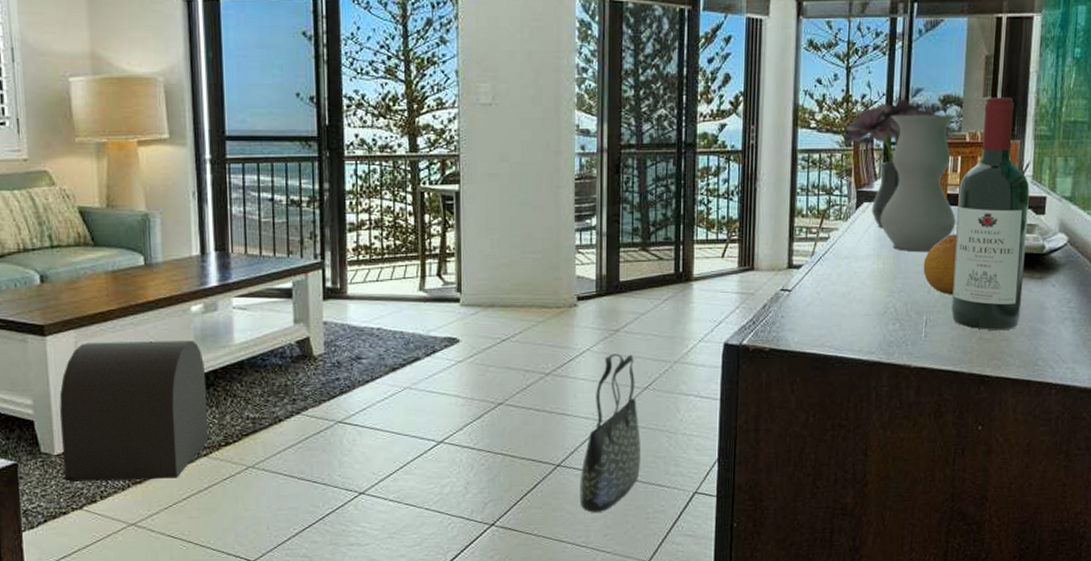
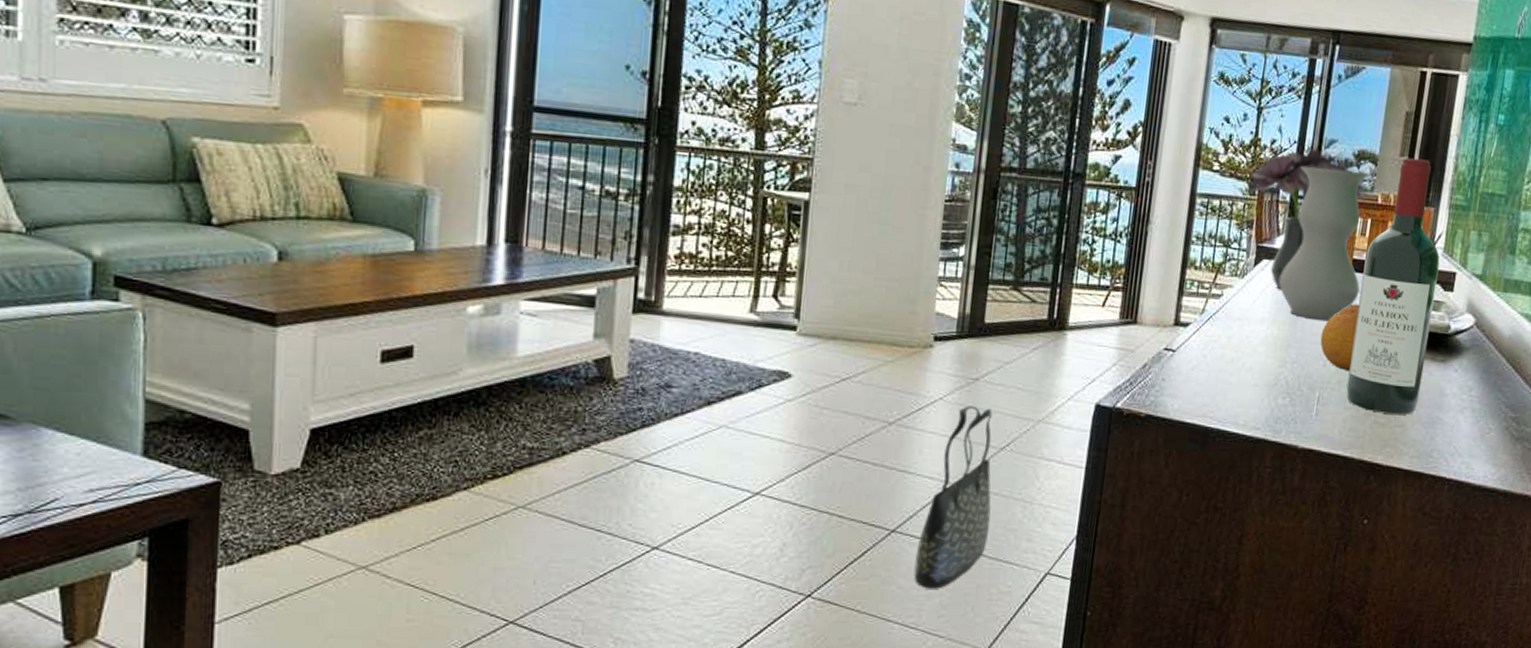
treasure chest: present [59,340,209,482] -> none [282,339,477,514]

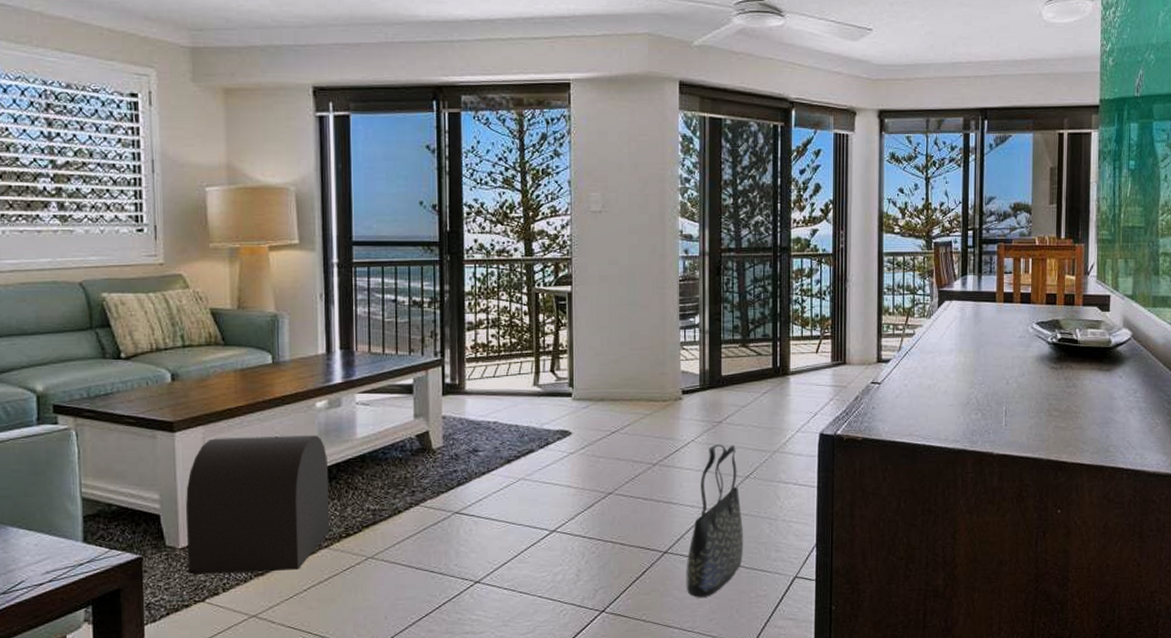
treasure chest: none [282,339,477,514] -> present [186,435,330,575]
flower arrangement: present [1246,148,1367,290] -> none [924,206,1026,325]
vase: present [1279,166,1371,322] -> none [961,220,1029,347]
fruit: present [1320,304,1360,372] -> none [1001,330,1031,387]
wine bottle: present [1346,157,1440,416] -> none [1028,205,1095,420]

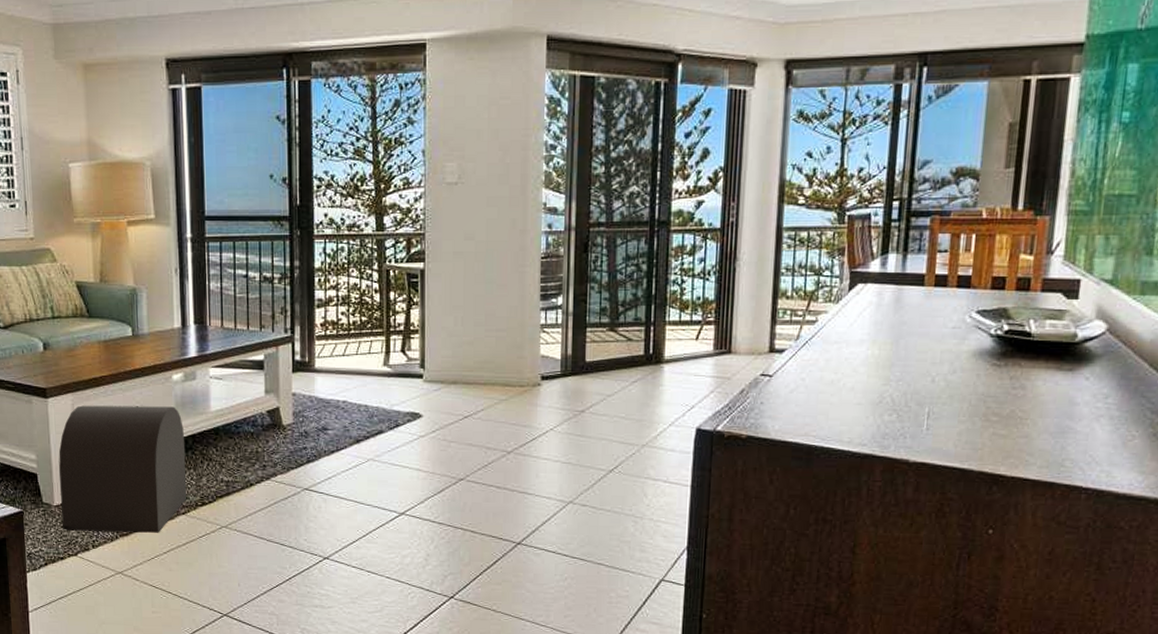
tote bag: present [686,444,744,598] -> none [540,434,605,593]

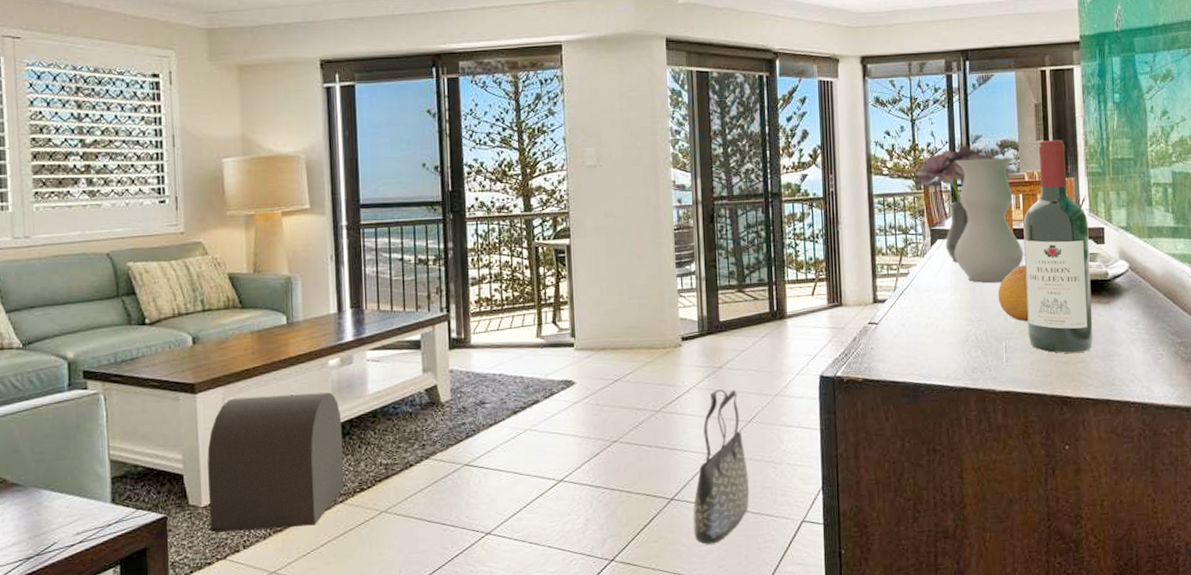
tote bag: none [540,434,605,593] -> present [693,389,750,545]
flower arrangement: none [835,171,970,312] -> present [913,145,1016,263]
vase: none [877,188,972,339] -> present [954,157,1024,283]
fruit: none [926,319,969,386] -> present [998,265,1029,322]
wine bottle: none [959,168,1060,427] -> present [1023,140,1093,354]

